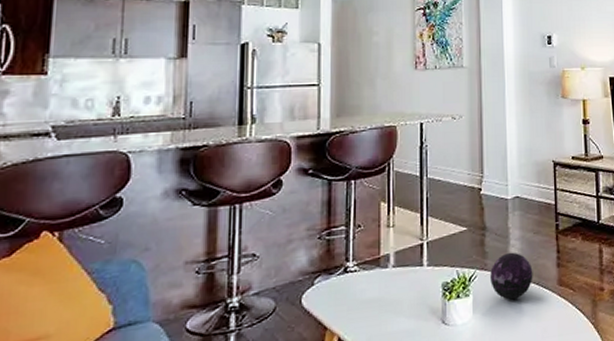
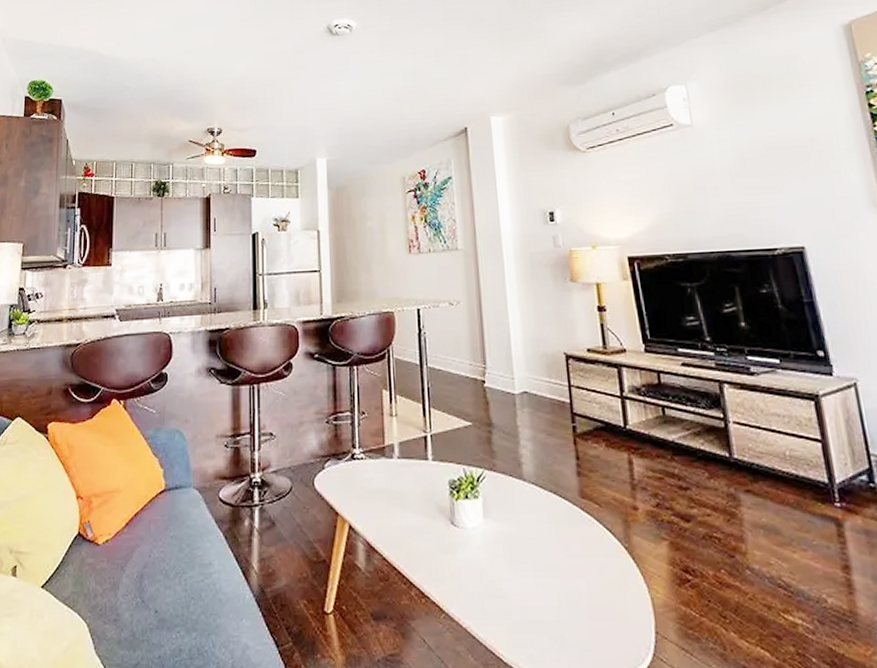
decorative orb: present [490,252,533,300] -> none [500,454,550,508]

